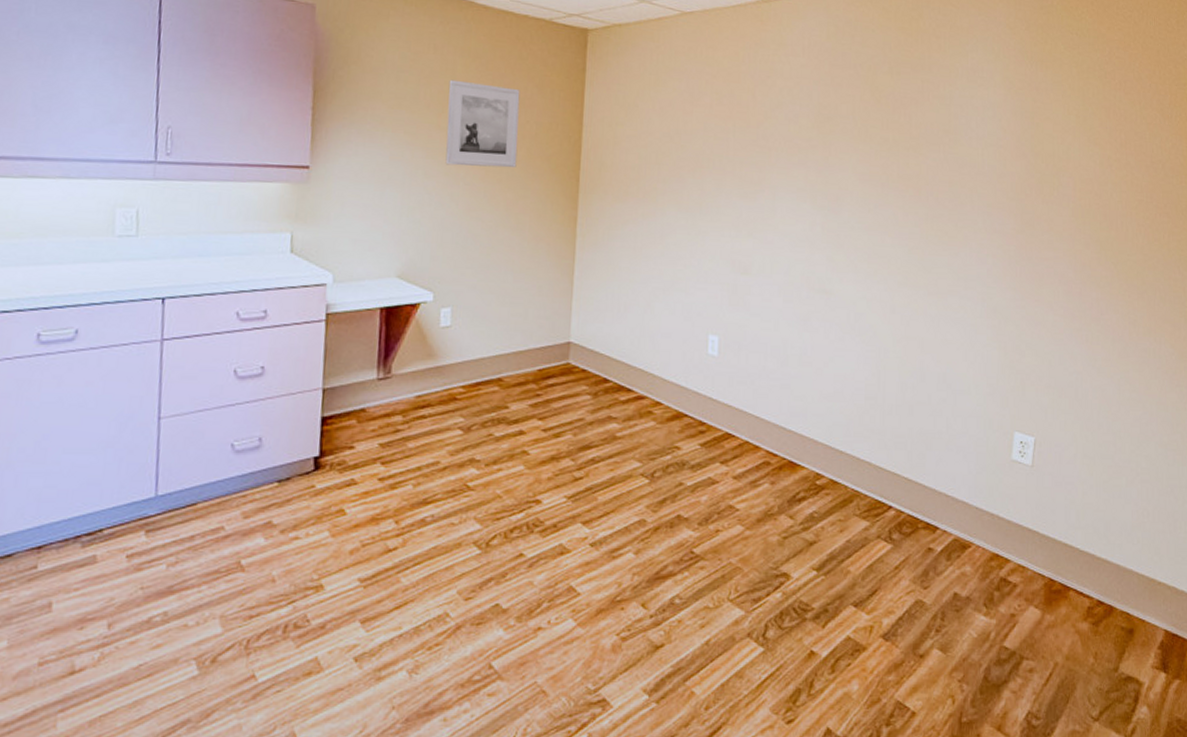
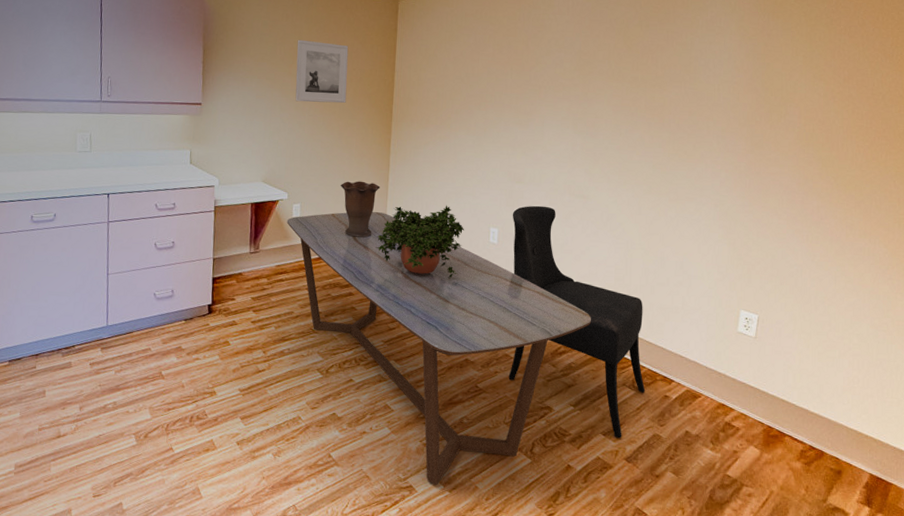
dining table: none [431,316,837,696] -> present [286,211,591,486]
vase: none [508,274,563,353] -> present [341,181,380,238]
potted plant: none [556,305,676,406] -> present [376,205,465,279]
dining chair: none [733,304,905,610] -> present [508,205,646,439]

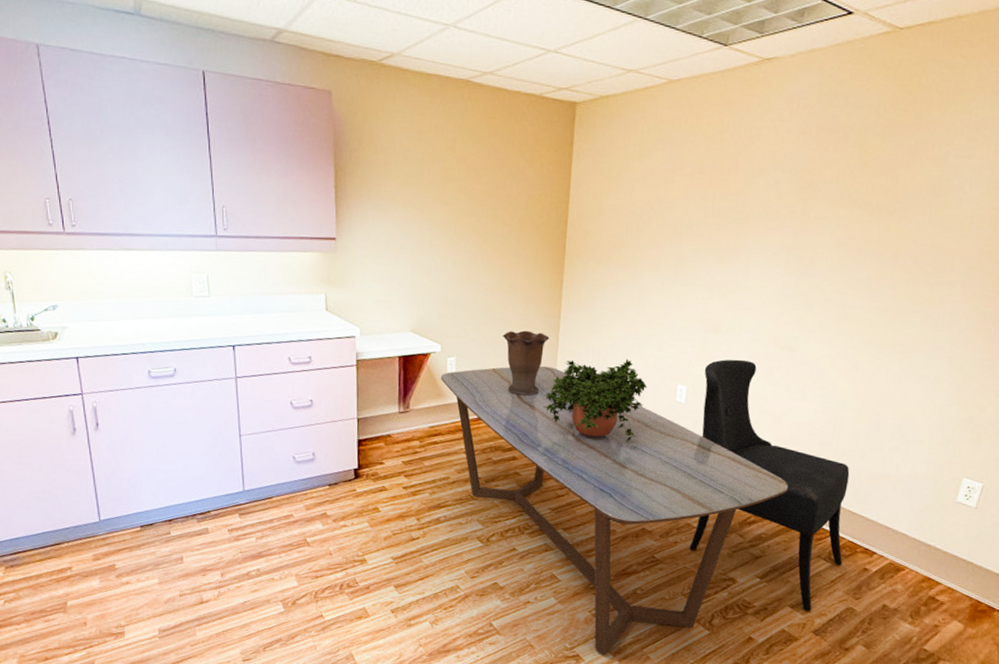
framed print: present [295,39,349,104] -> none [448,157,513,237]

